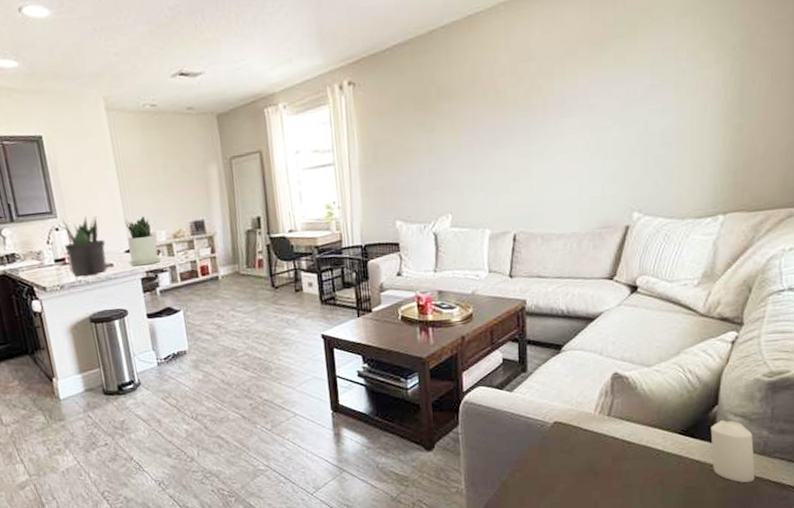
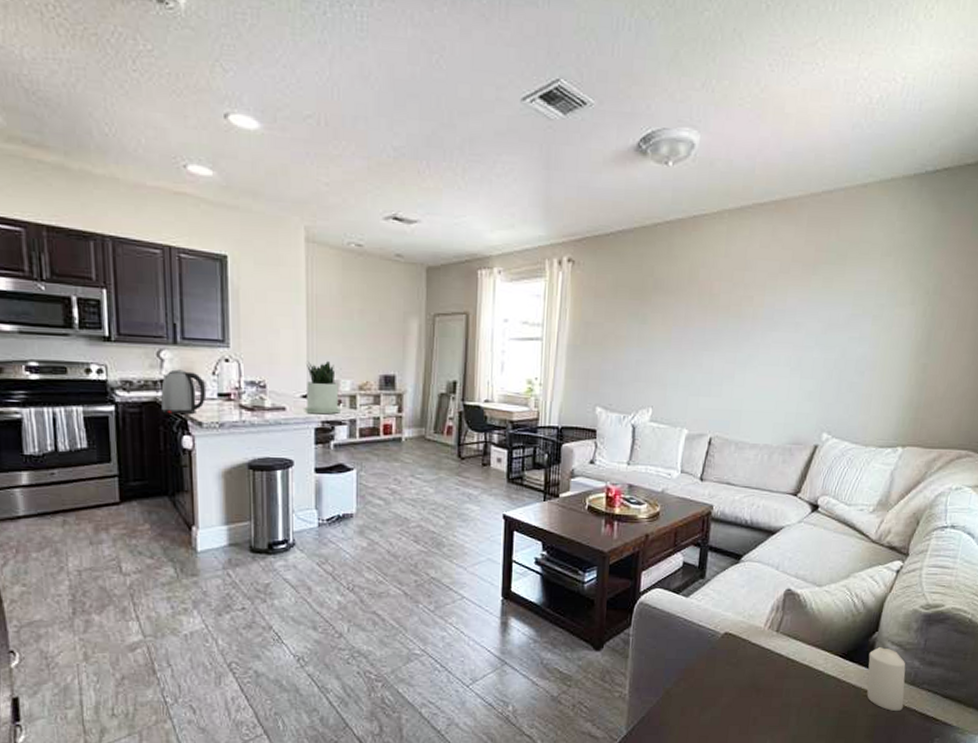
kettle: none [7,243,45,284] -> present [161,369,205,415]
planter: present [62,216,107,276] -> none [233,351,281,417]

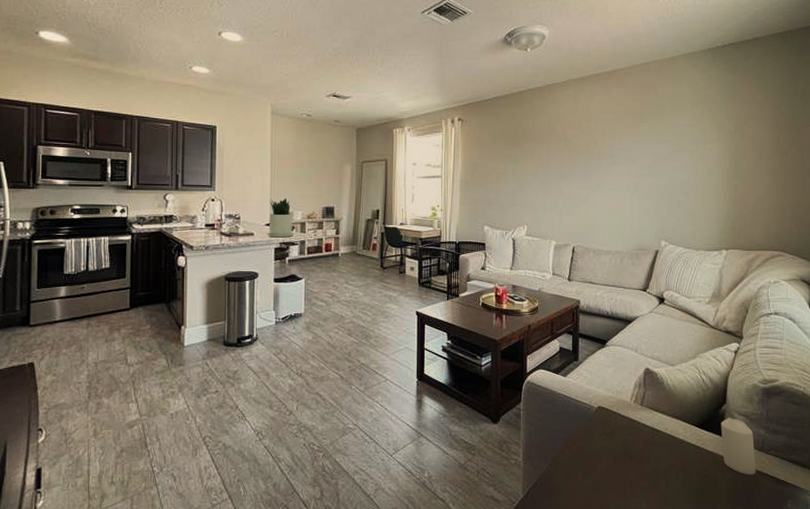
kettle: present [161,369,205,415] -> none [165,208,196,241]

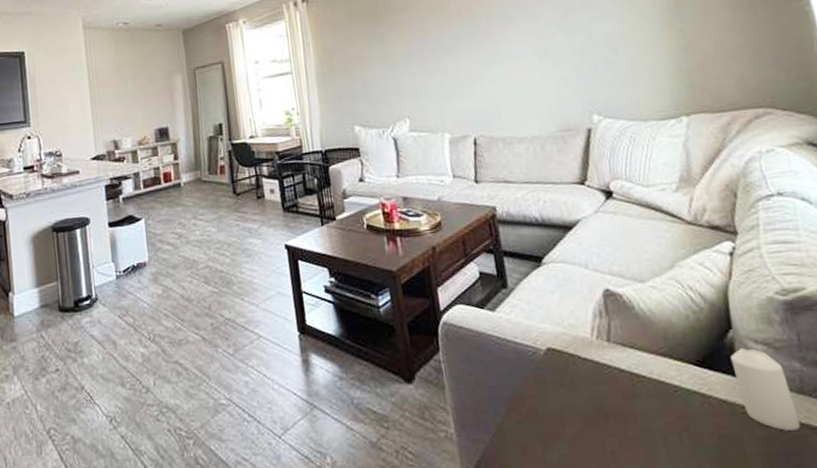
planter: present [266,197,295,238] -> none [92,123,126,174]

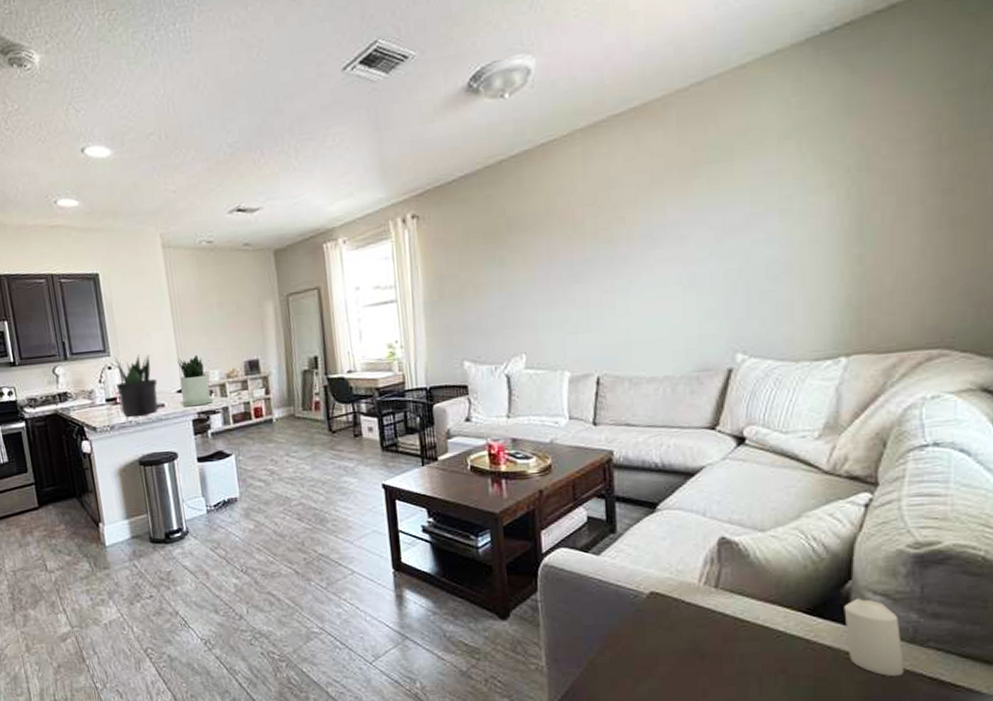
planter: none [35,125,74,184] -> present [115,354,159,417]
planter: none [92,123,126,174] -> present [176,354,214,407]

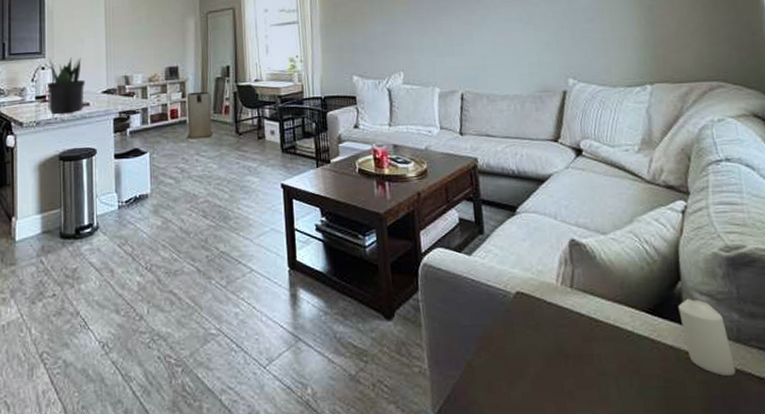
planter: present [176,354,214,407] -> none [103,59,135,107]
laundry basket: none [270,386,303,440] -> present [184,91,213,140]

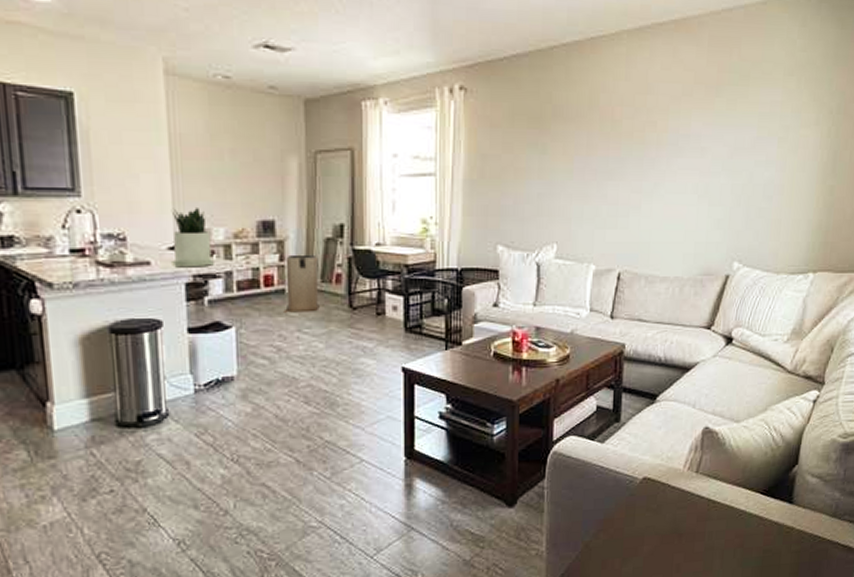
planter: present [47,57,86,114] -> none [86,199,144,273]
planter: none [103,59,135,107] -> present [170,206,216,268]
candle: present [678,298,736,376] -> none [789,480,827,546]

